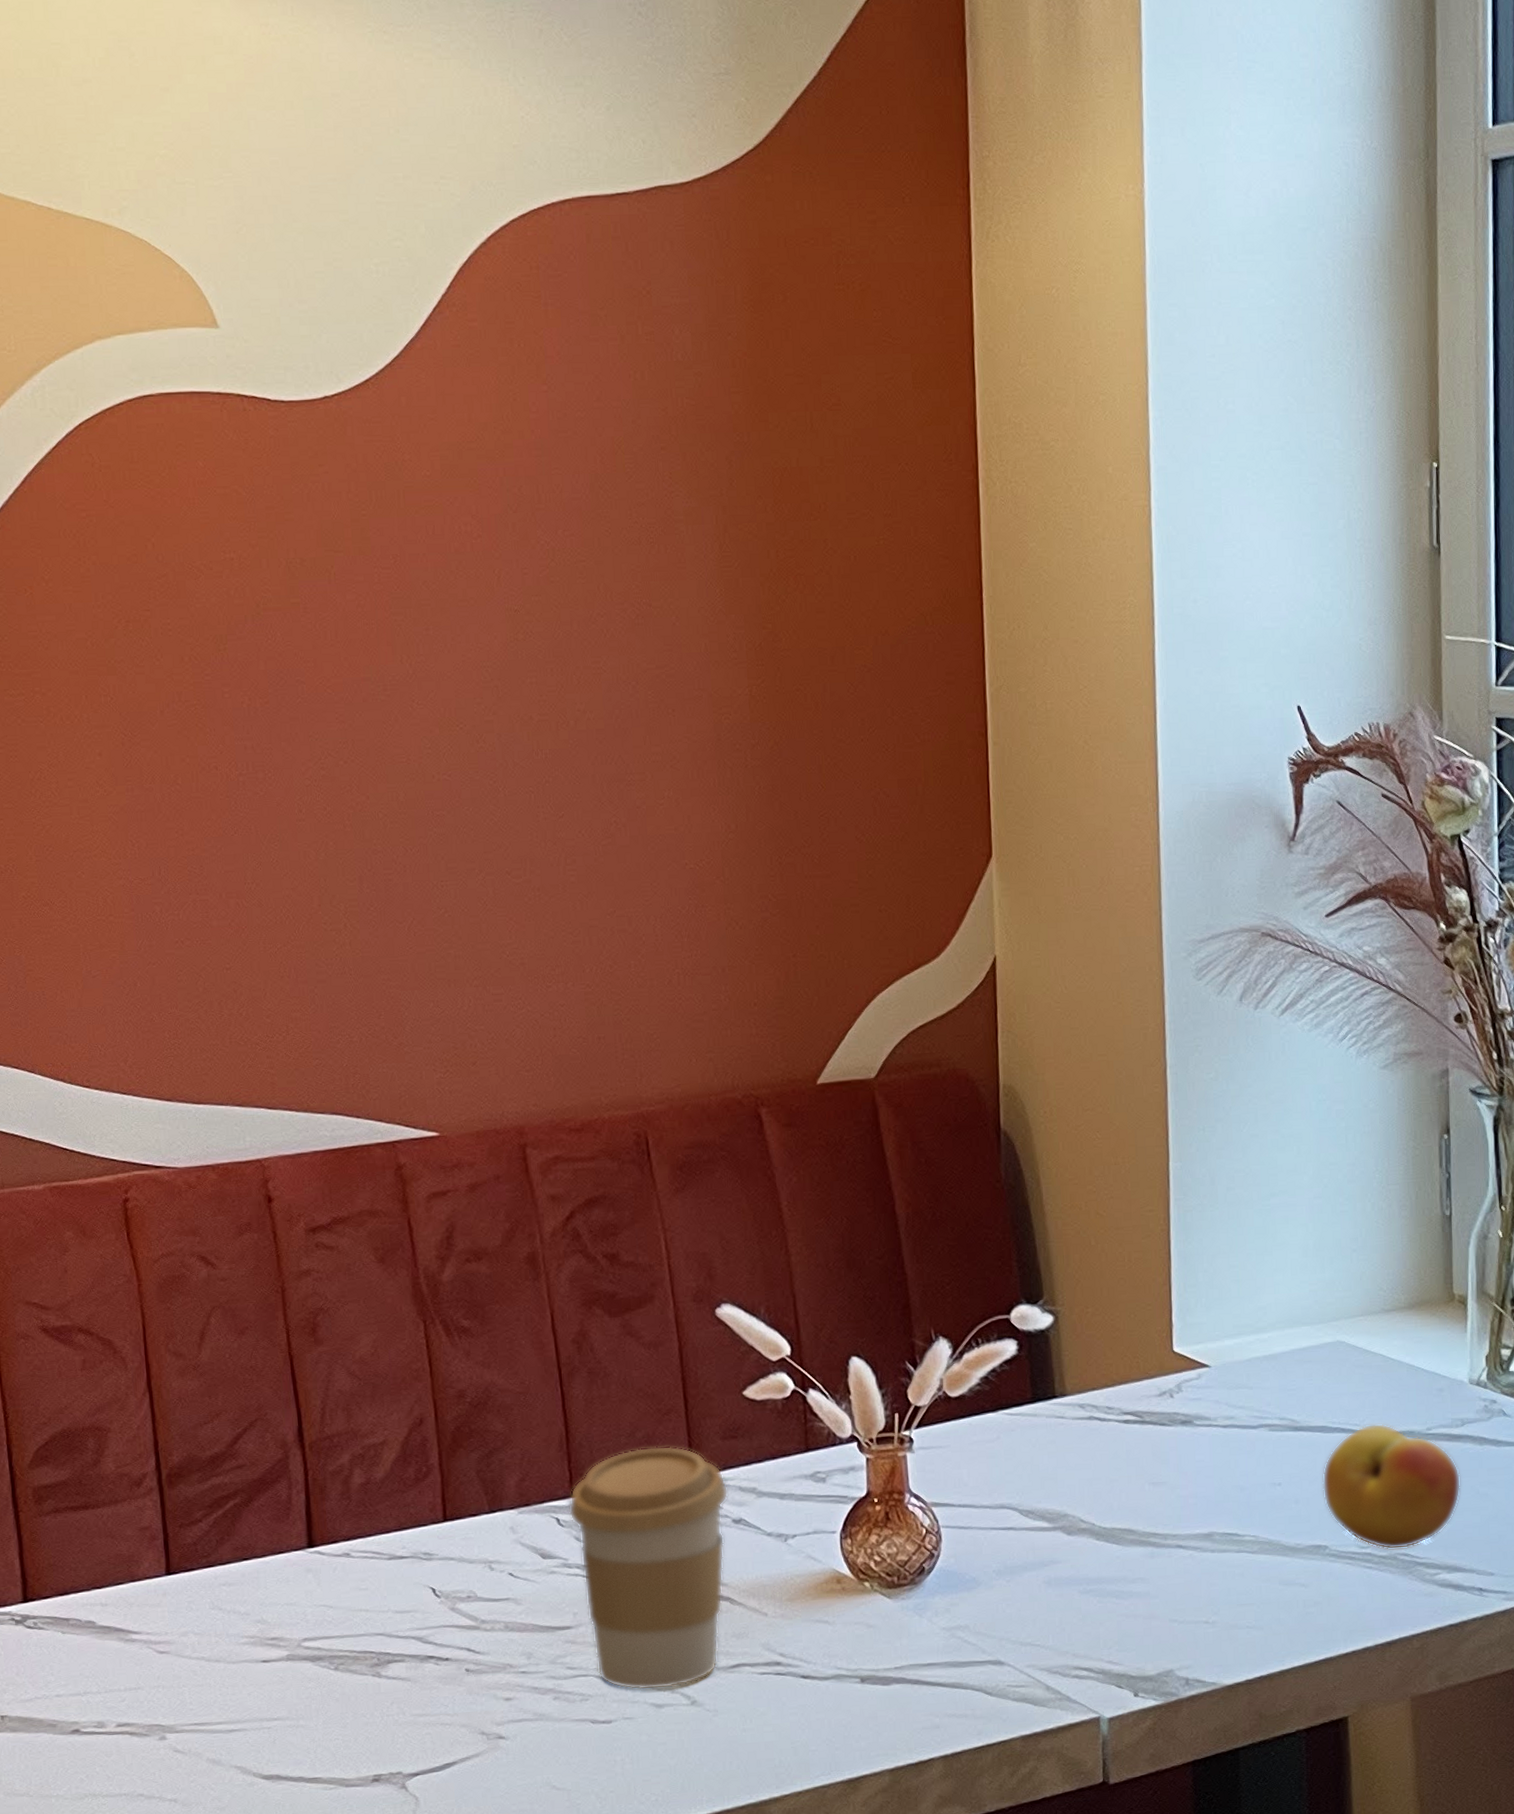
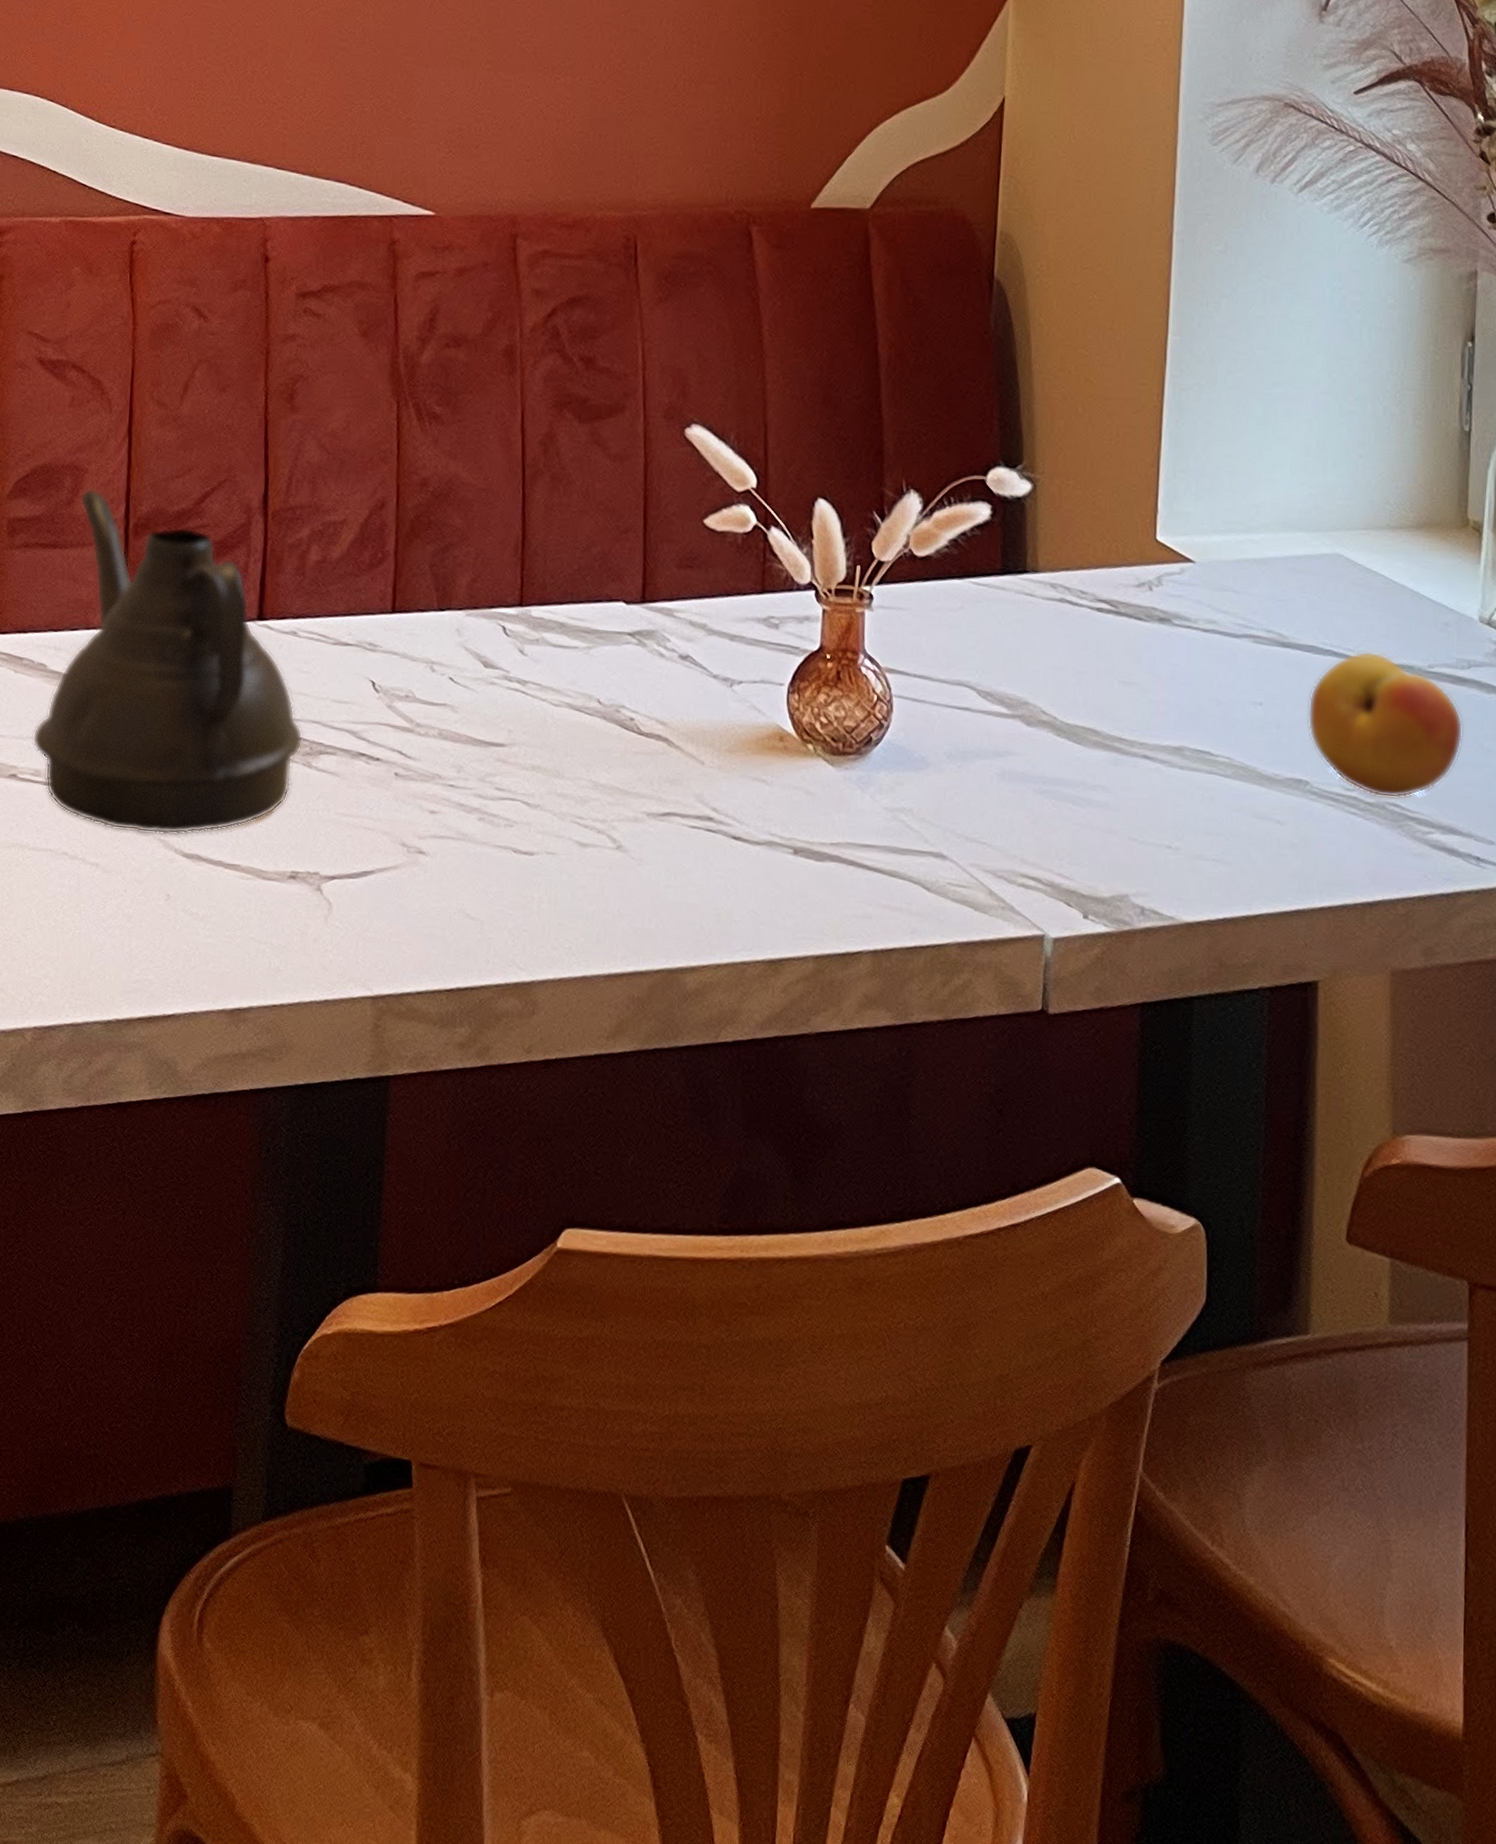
teapot: none [90,1446,370,1765] -> present [32,488,304,835]
coffee cup: present [569,1445,729,1691] -> none [516,564,678,828]

